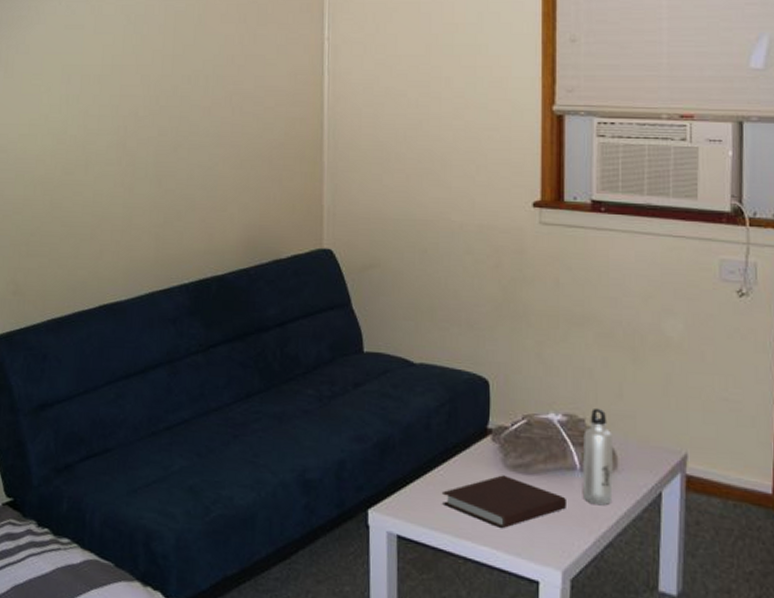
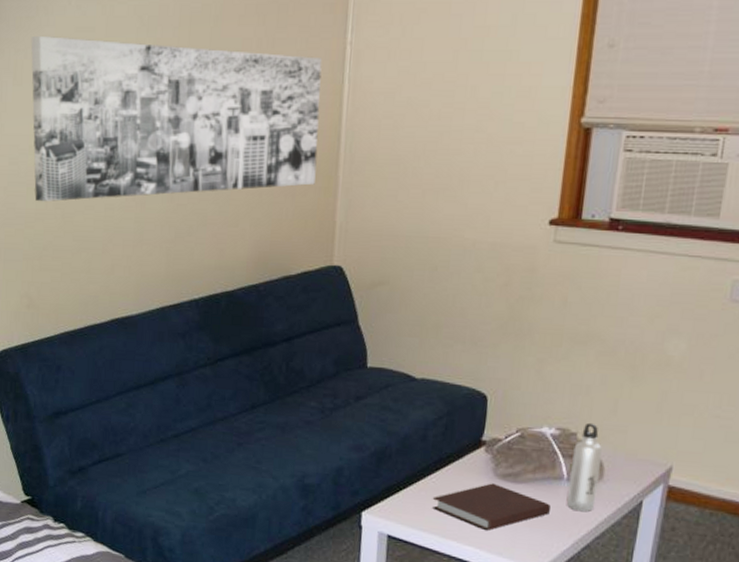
wall art: none [22,32,302,189] -> present [31,35,323,202]

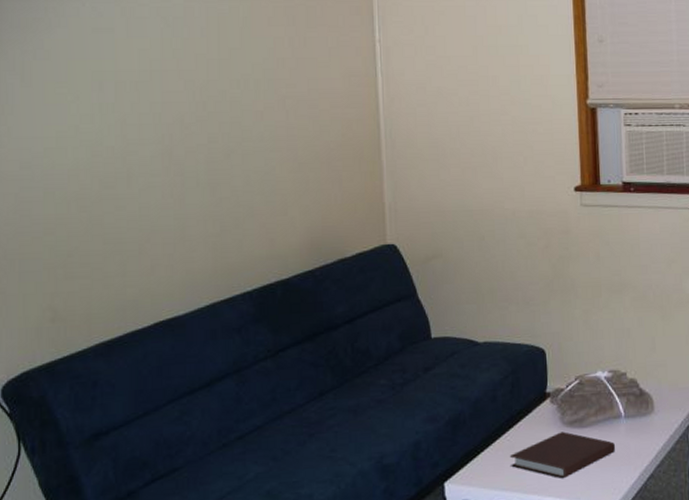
wall art: present [31,35,323,202] -> none [40,36,360,206]
water bottle: present [567,422,602,512] -> none [626,361,652,445]

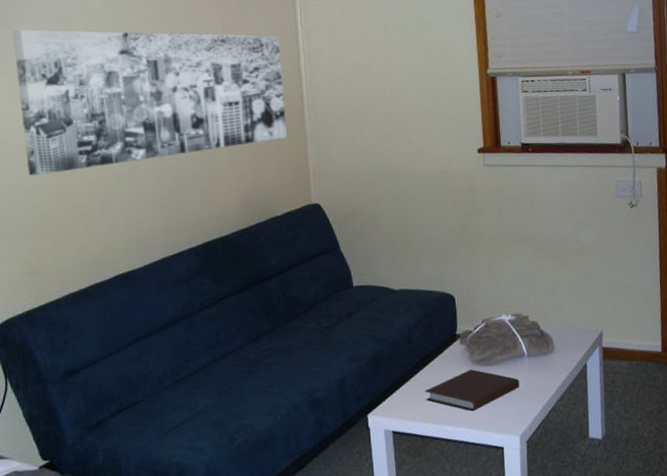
wall art: none [40,36,360,206] -> present [12,29,287,176]

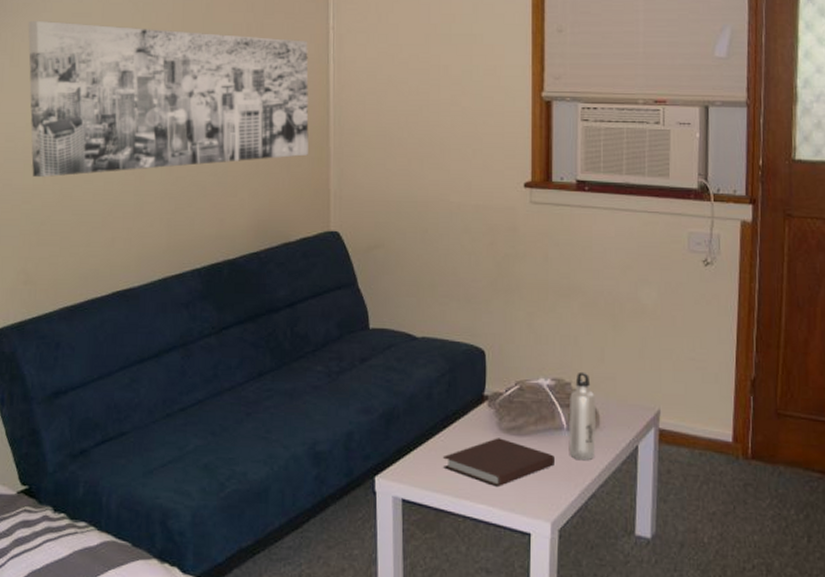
water bottle: none [528,306,553,381] -> present [570,371,596,461]

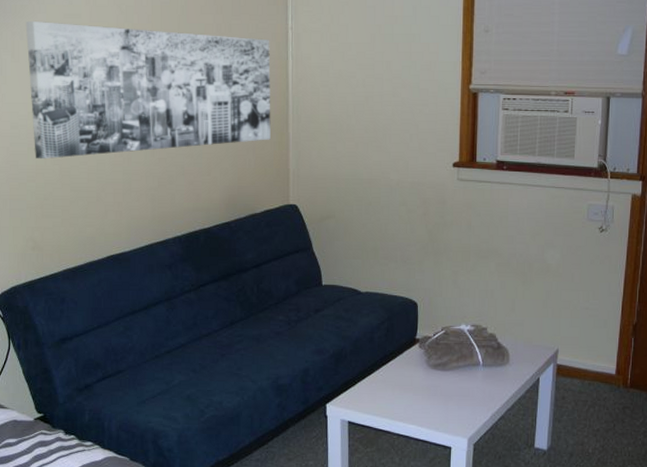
notebook: present [444,438,554,488] -> none [382,372,472,412]
water bottle: present [570,371,596,461] -> none [484,319,506,390]

